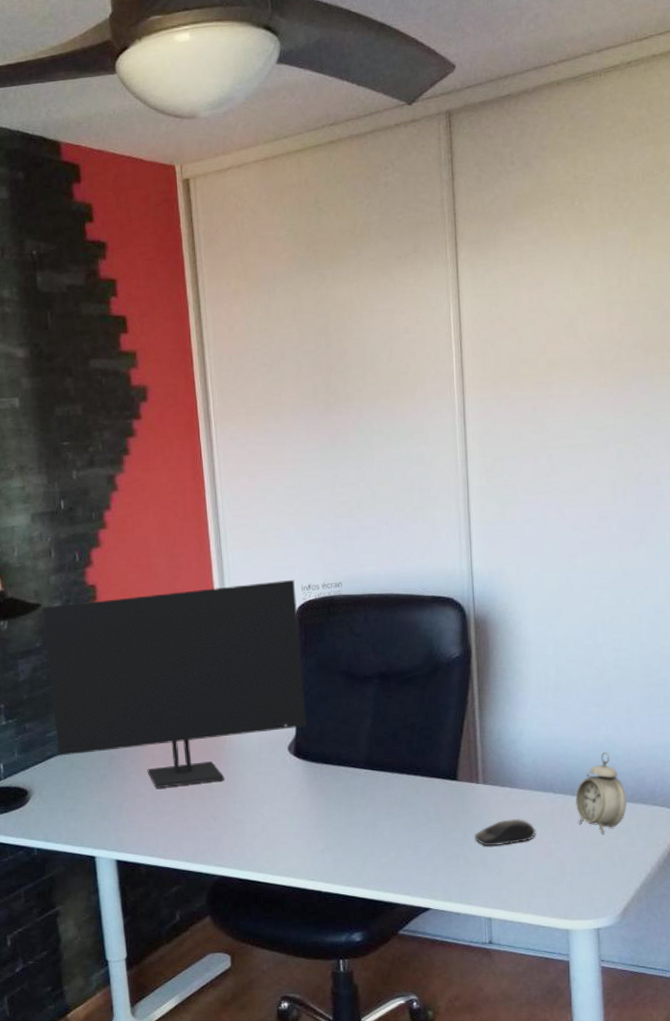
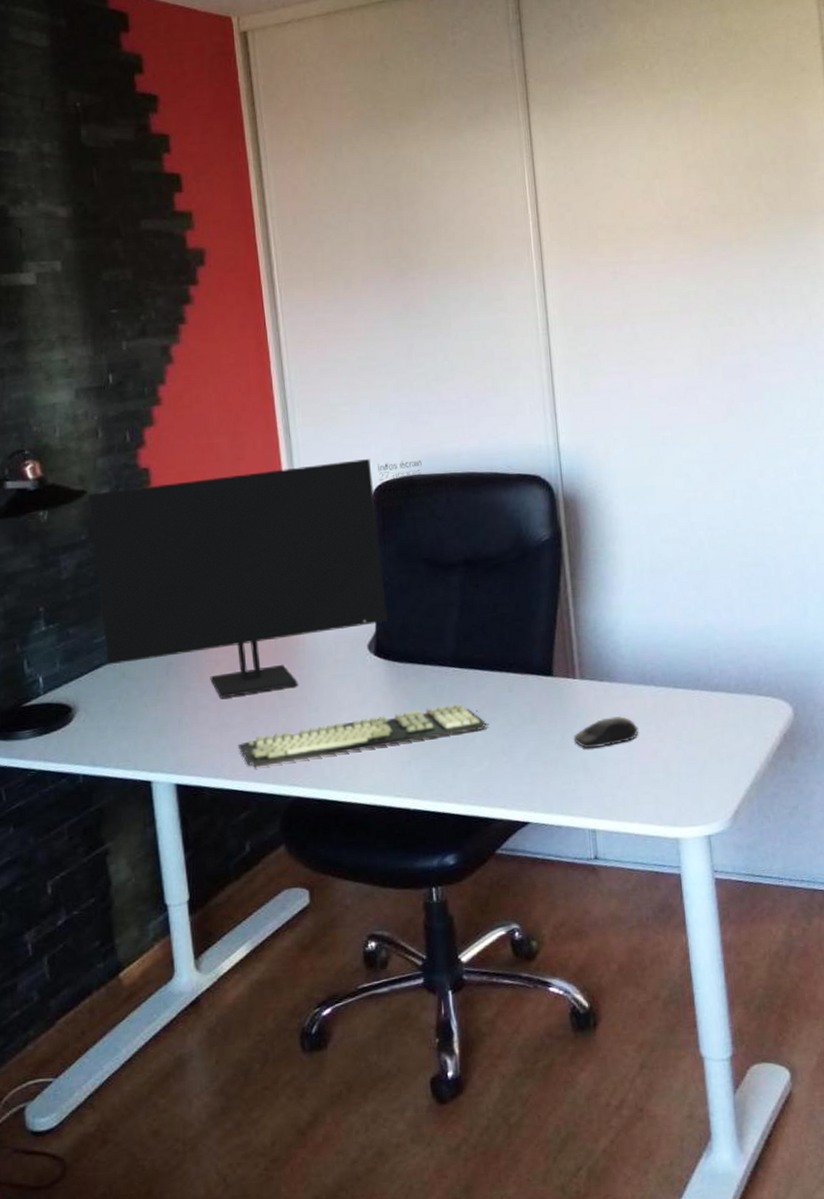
keyboard: none [170,801,397,849] -> present [237,704,490,768]
alarm clock: present [575,751,626,834] -> none [677,638,731,729]

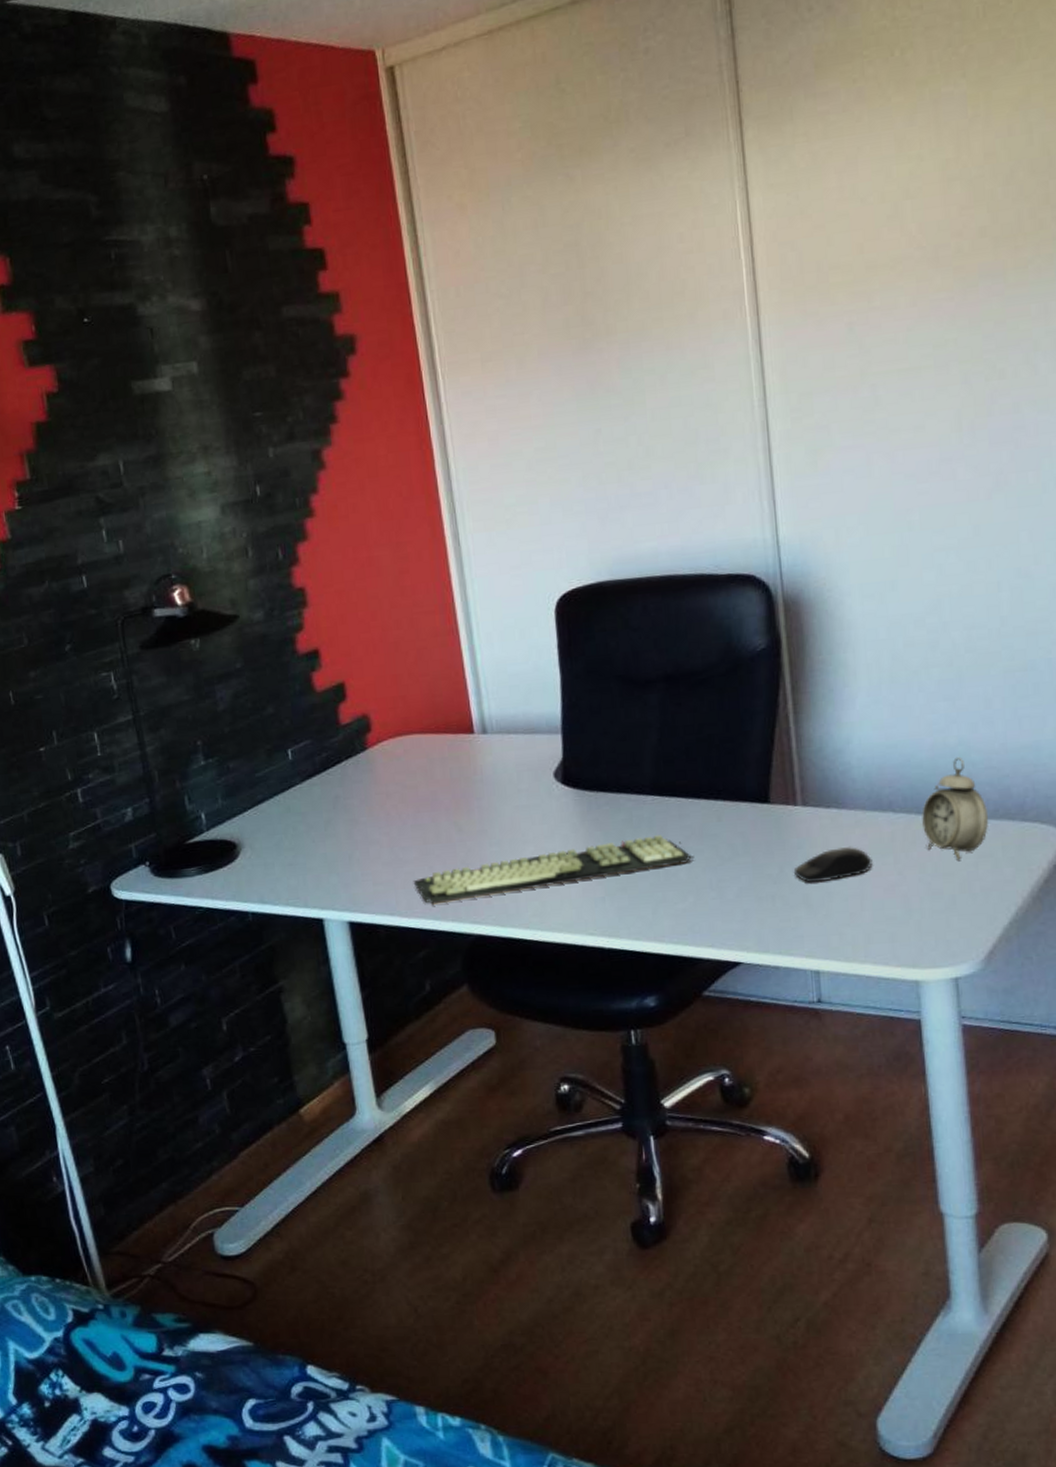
computer monitor: present [87,458,460,698] -> none [240,564,658,833]
alarm clock: none [677,638,731,729] -> present [921,756,988,860]

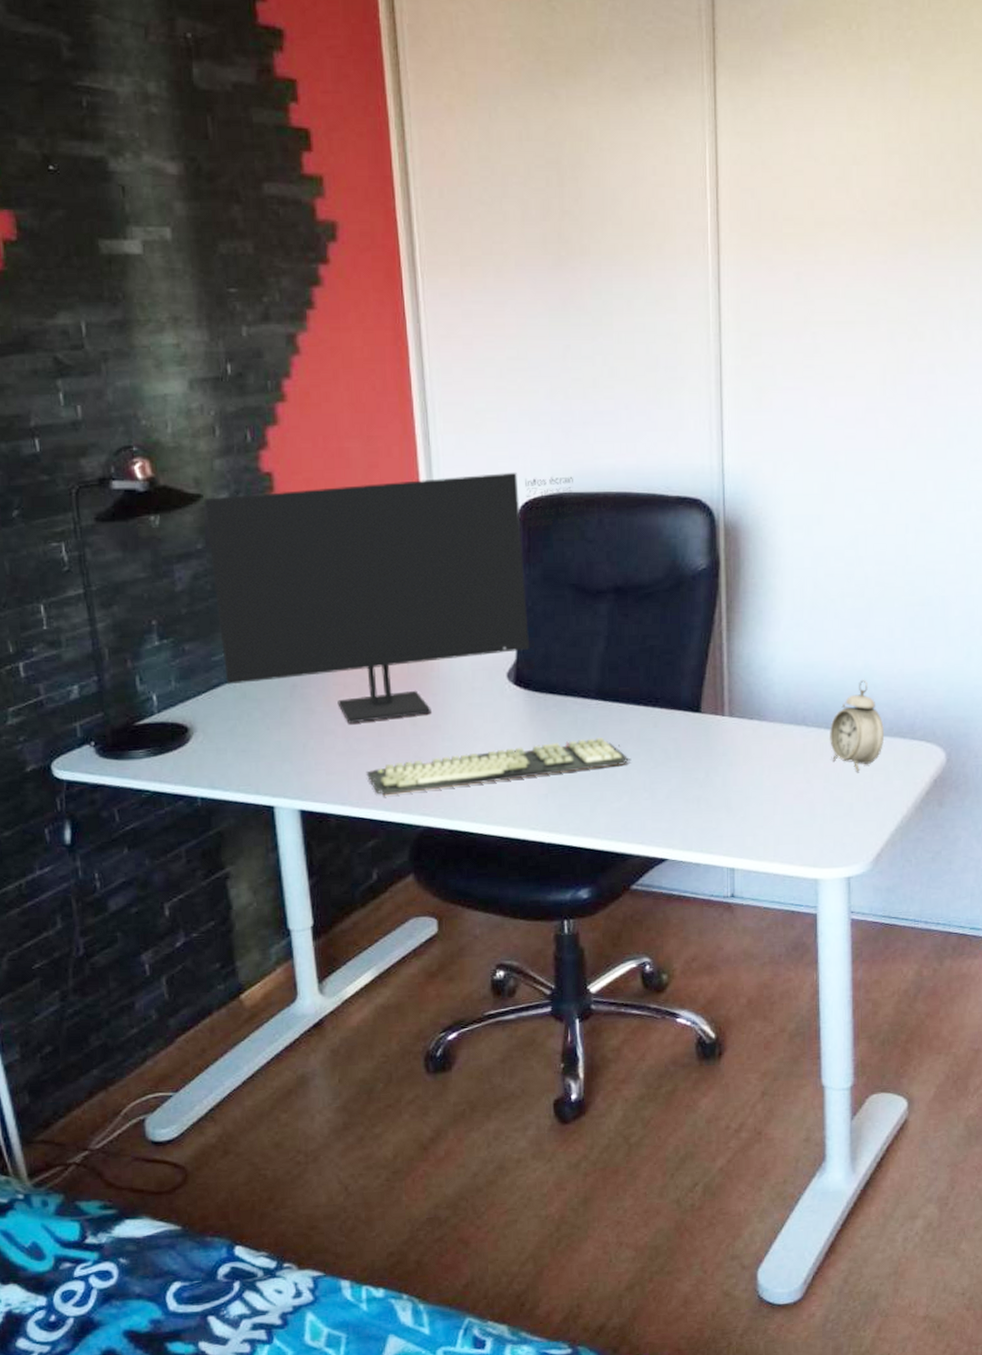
computer monitor: none [240,564,658,833] -> present [204,472,613,724]
computer mouse: present [794,846,873,883] -> none [719,755,786,788]

